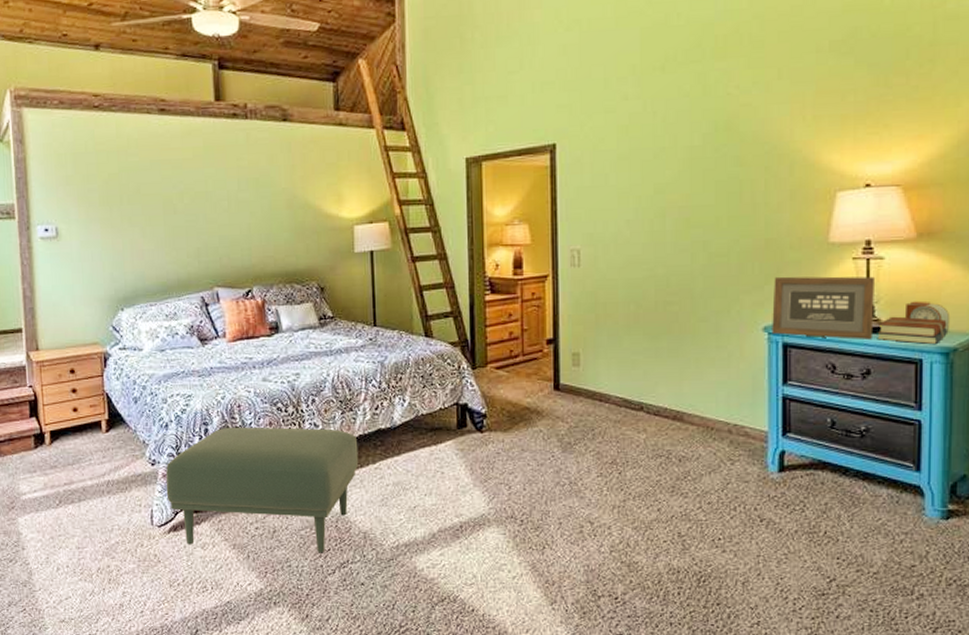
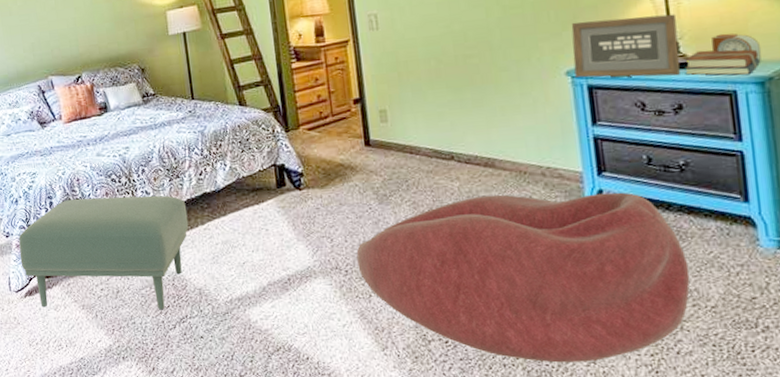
bean bag chair: none [534,449,857,623] -> present [356,192,690,363]

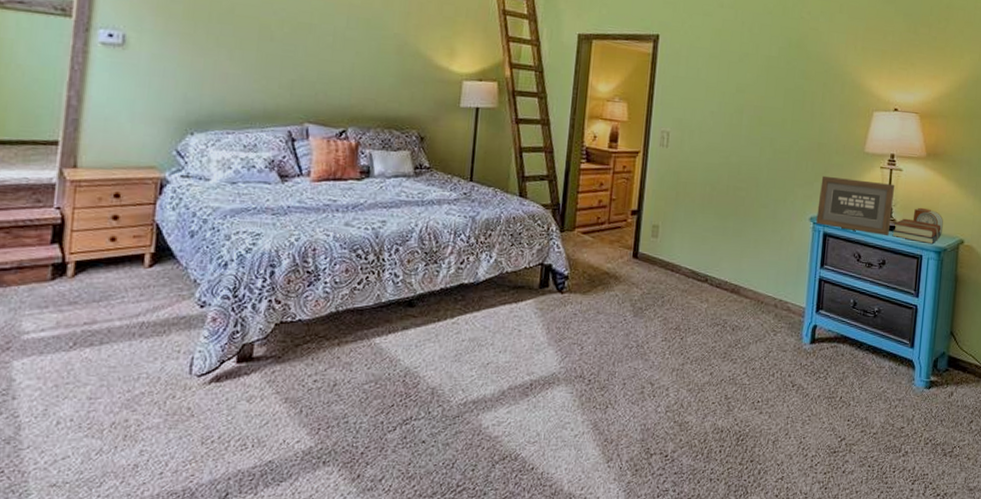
ottoman: present [18,195,189,310] -> none [213,271,438,409]
bean bag chair: present [356,192,690,363] -> none [601,319,865,478]

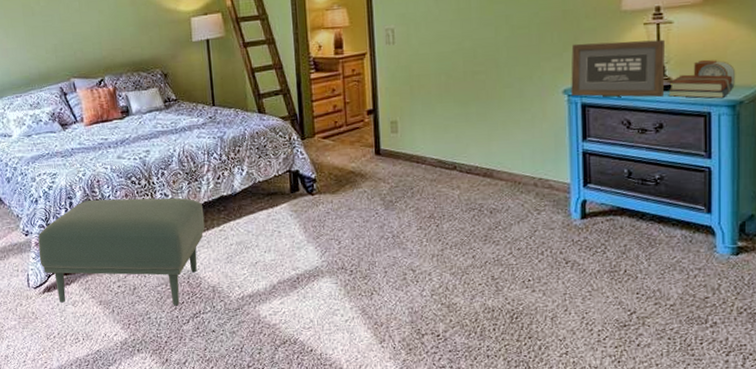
ottoman: none [213,271,438,409] -> present [38,197,205,306]

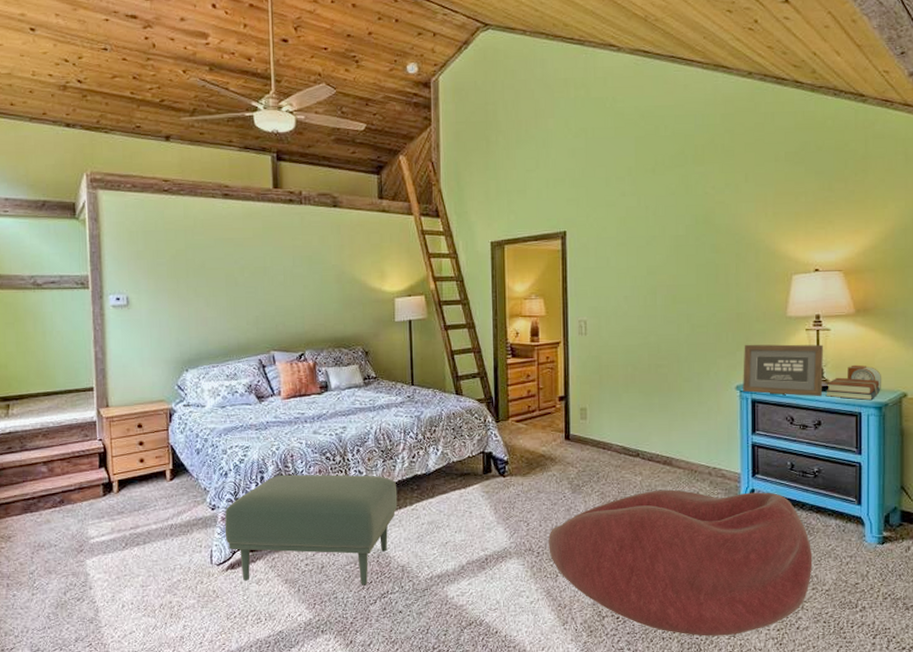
bean bag chair: none [361,202,655,354] -> present [548,489,813,636]

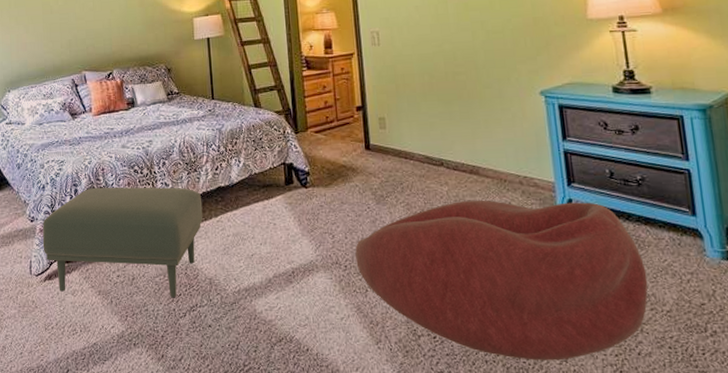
picture frame: present [743,344,824,397] -> none [544,46,636,101]
books: present [825,377,880,401] -> none [639,79,702,103]
alarm clock: present [848,364,881,390] -> none [661,65,703,91]

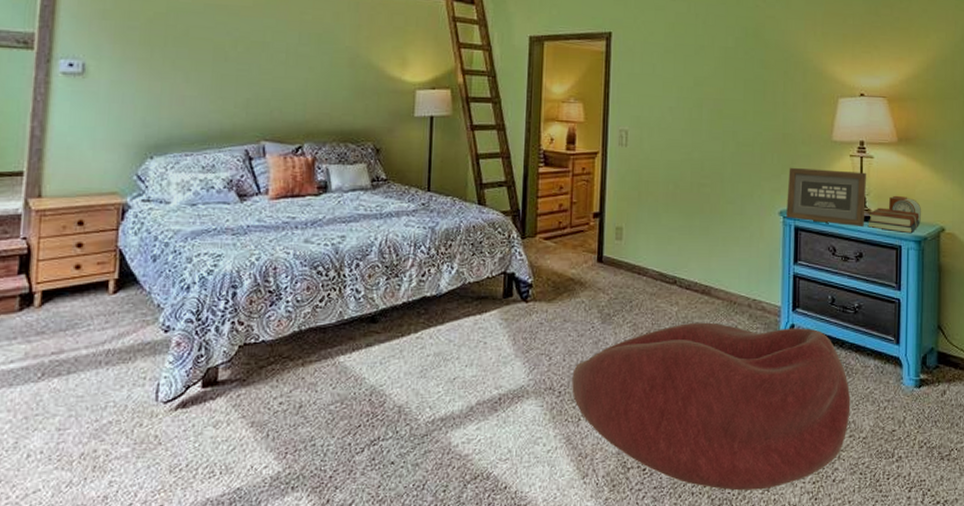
ottoman: present [42,187,203,298] -> none [178,291,401,430]
picture frame: none [544,46,636,101] -> present [786,167,867,228]
books: none [639,79,702,103] -> present [867,207,920,234]
alarm clock: none [661,65,703,91] -> present [889,195,921,223]

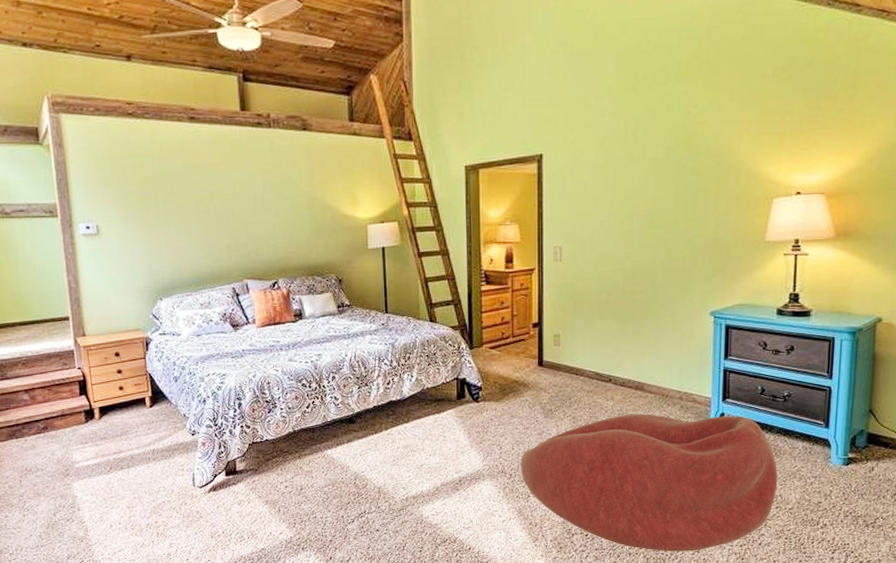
picture frame: present [786,167,867,228] -> none [717,269,801,323]
books: present [867,207,920,234] -> none [800,302,855,326]
alarm clock: present [889,195,921,223] -> none [823,289,857,315]

